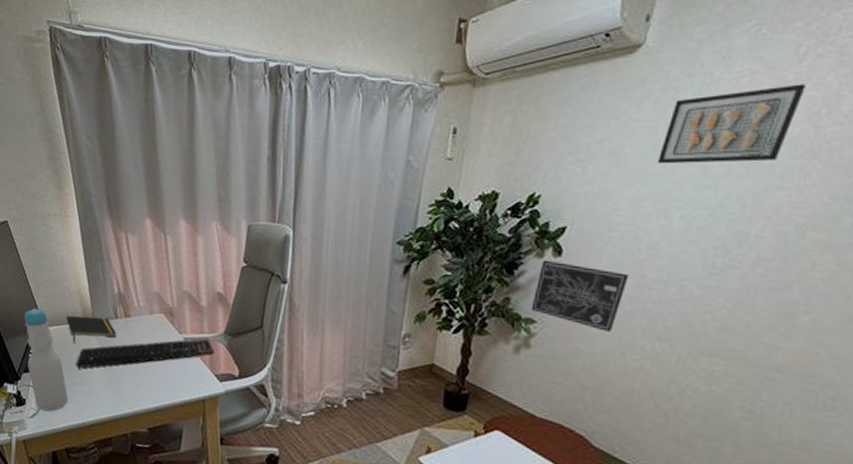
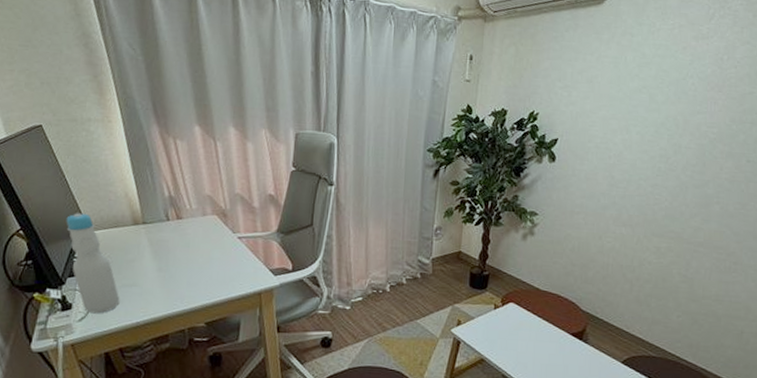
notepad: present [66,316,117,344] -> none [113,219,169,246]
keyboard: present [75,338,215,369] -> none [126,236,269,270]
wall art: present [531,260,629,332] -> none [534,165,603,221]
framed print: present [657,84,806,164] -> none [620,36,714,92]

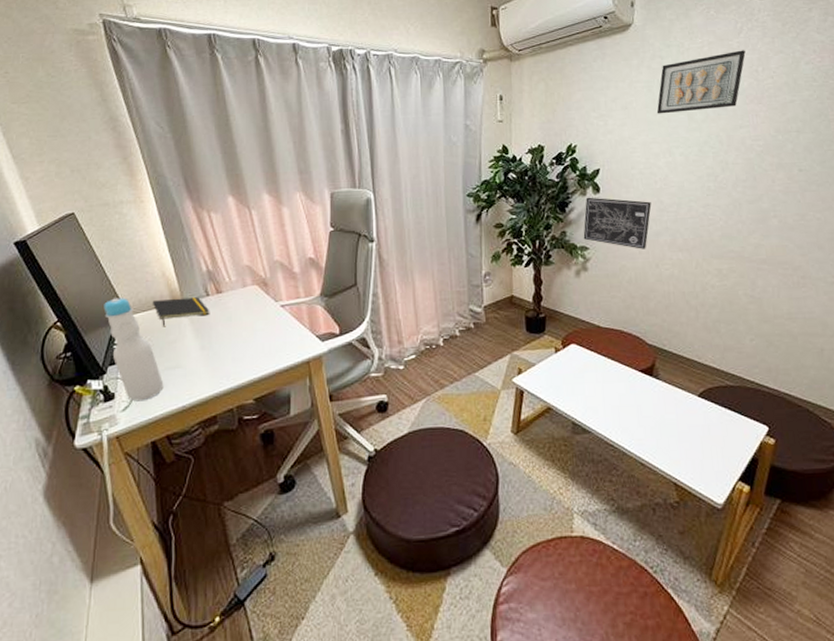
notepad: none [113,219,169,246] -> present [152,297,210,327]
wall art: none [534,165,603,221] -> present [583,197,652,249]
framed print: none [620,36,714,92] -> present [656,50,746,114]

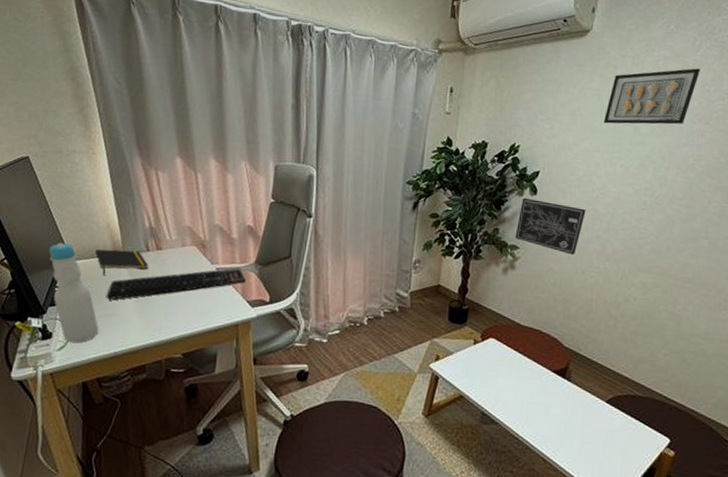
keyboard: none [168,302,314,352] -> present [106,267,247,300]

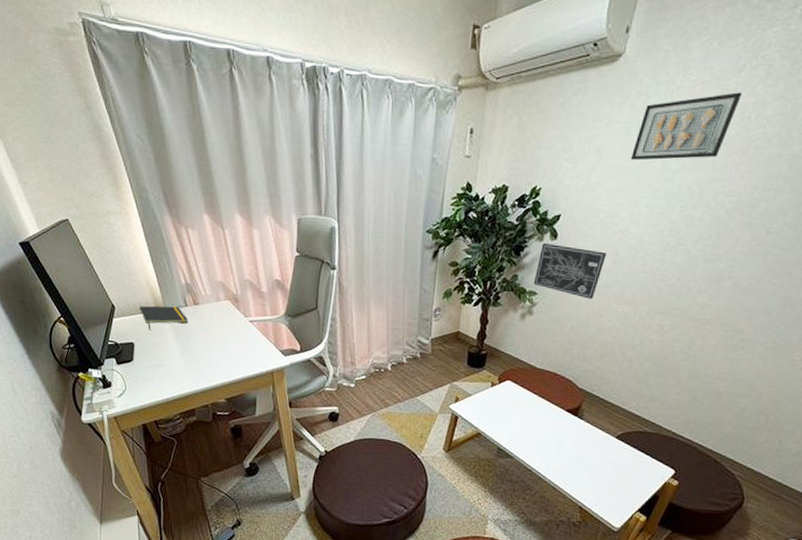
bottle: present [49,243,99,343] -> none [98,301,151,391]
keyboard: present [106,267,247,300] -> none [154,320,278,352]

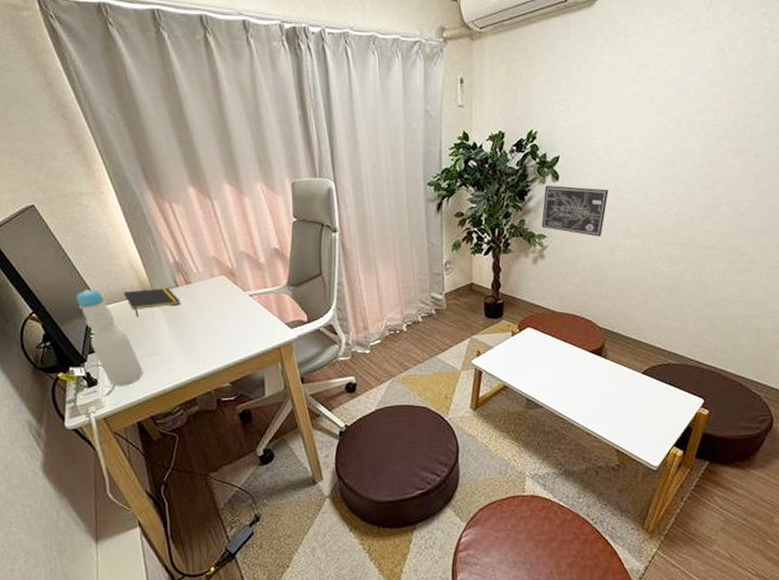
bottle: none [98,301,151,391] -> present [76,289,143,387]
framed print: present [630,92,742,161] -> none [619,27,713,98]

